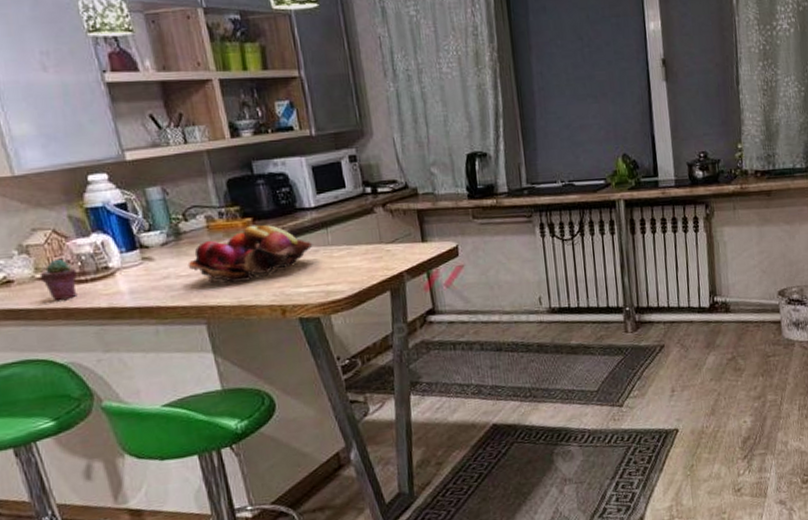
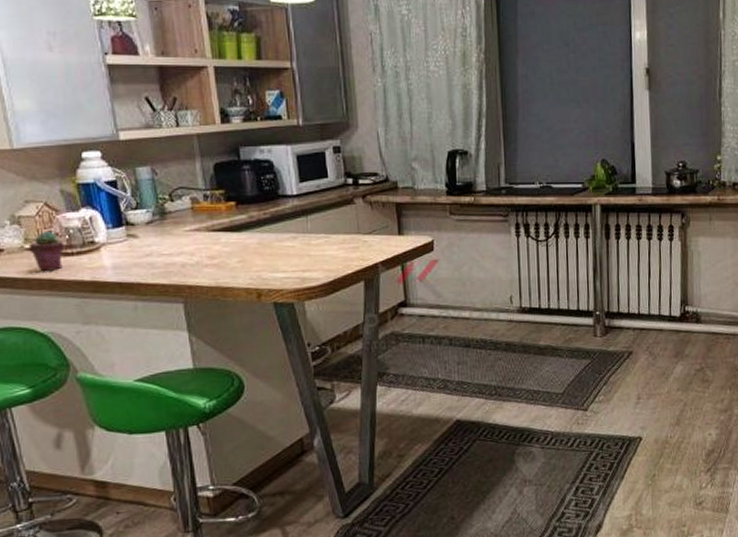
fruit basket: present [187,224,313,283] -> none [170,209,292,264]

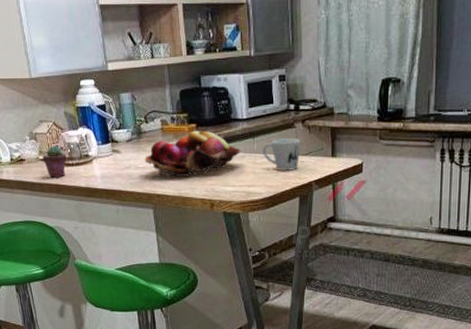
fruit basket: none [170,209,292,264] -> present [144,130,241,177]
mug: none [317,215,363,252] -> present [262,138,301,171]

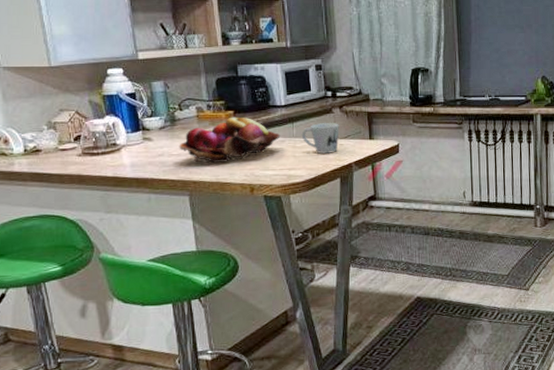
potted succulent: present [42,145,67,179] -> none [62,134,91,169]

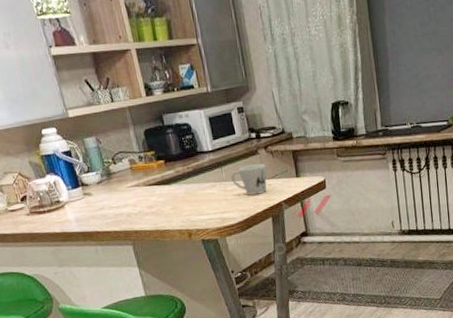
fruit basket: present [179,117,281,163] -> none [117,165,211,213]

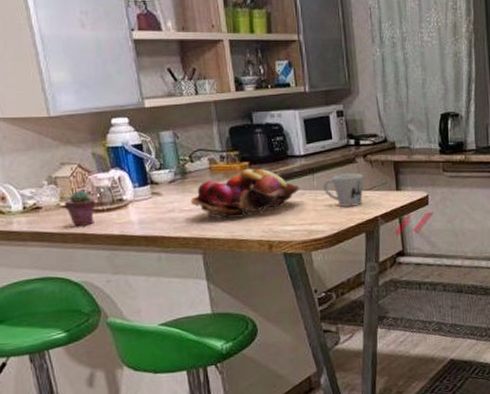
potted succulent: none [10,195,39,228] -> present [64,190,95,227]
fruit basket: none [117,165,211,213] -> present [190,168,300,218]

